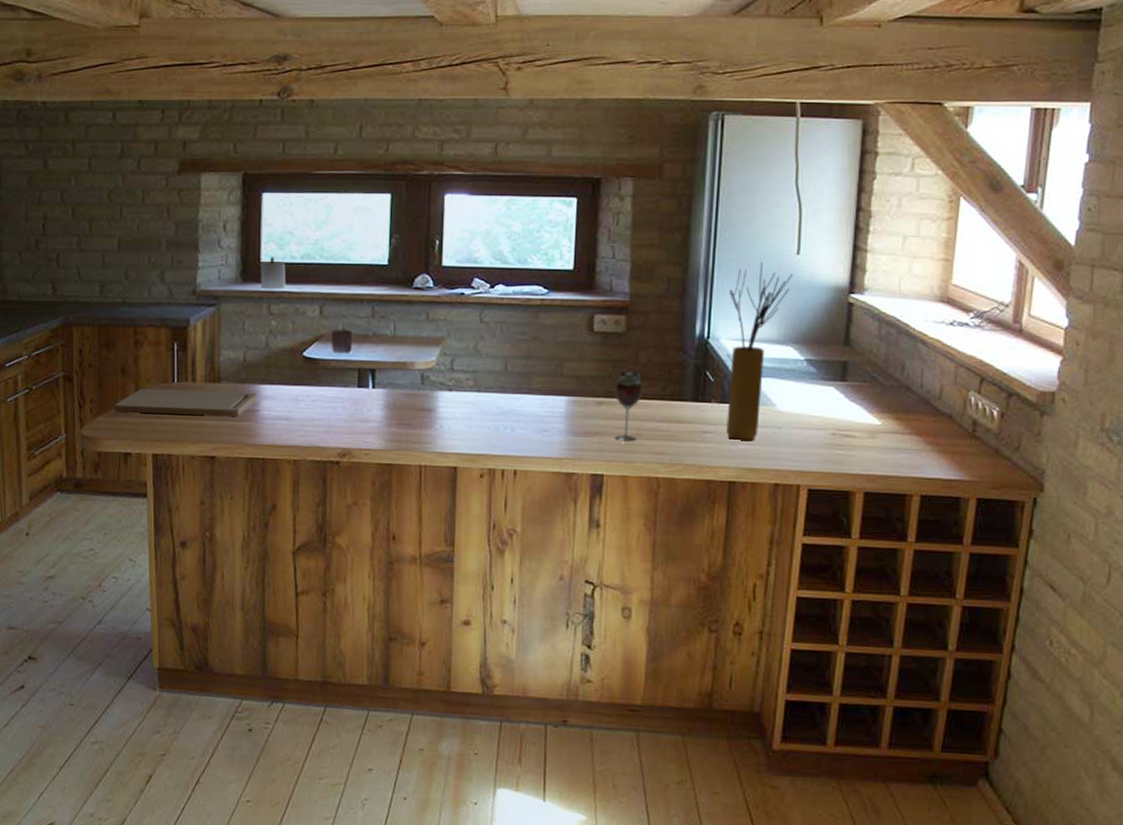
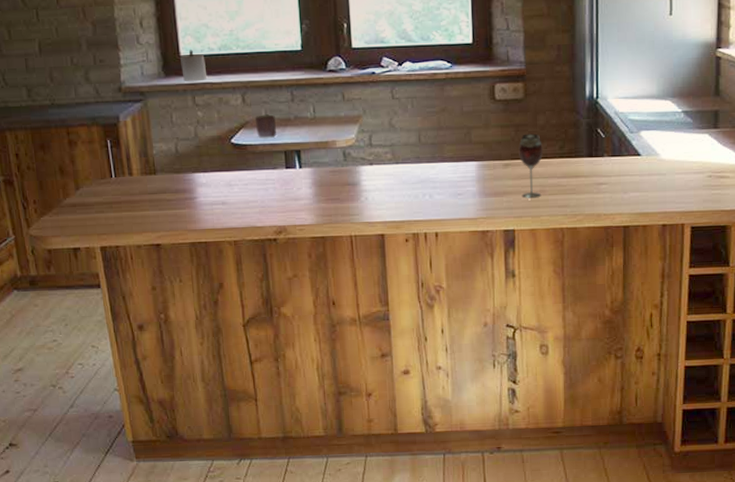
cutting board: present [114,388,257,416] -> none [58,181,193,210]
vase: present [726,262,793,440] -> none [613,24,667,188]

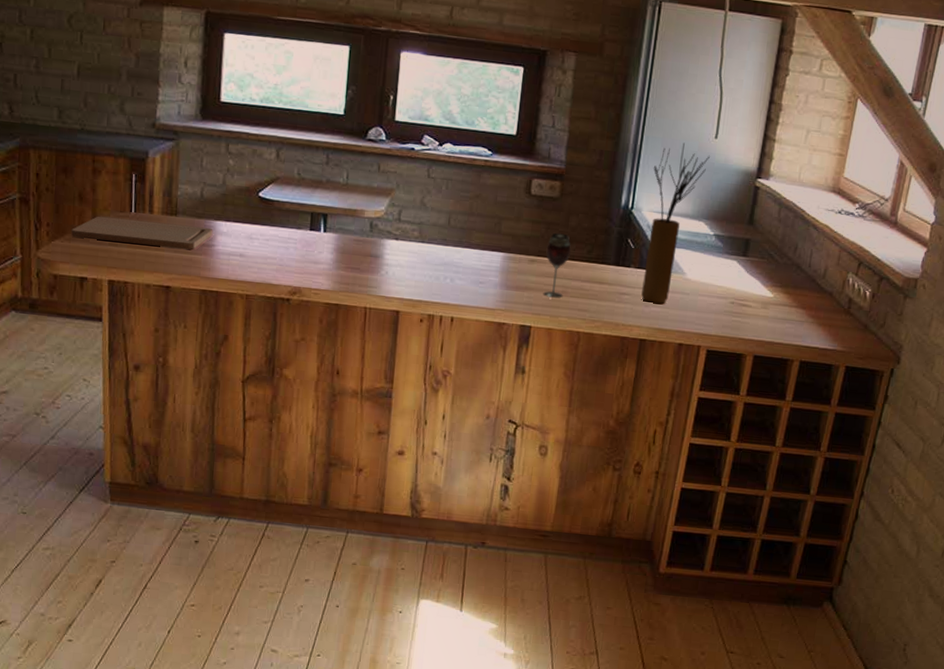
cutting board: none [58,181,193,210] -> present [71,216,213,250]
candle: present [180,50,208,82] -> none [219,97,245,130]
mug: present [254,114,276,139] -> none [286,173,307,198]
vase: none [613,24,667,188] -> present [641,142,710,304]

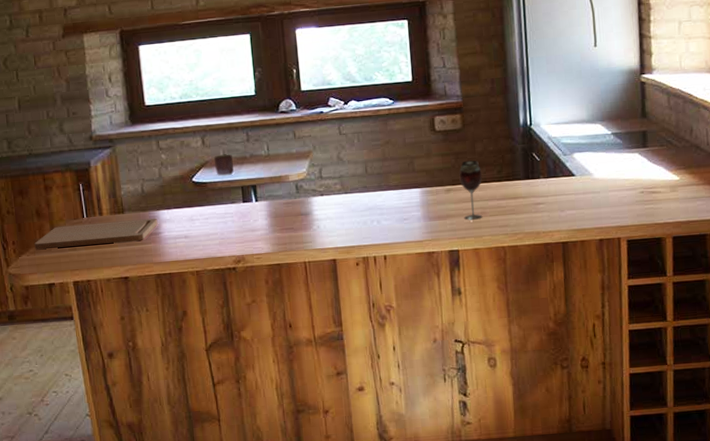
mug: none [286,173,307,198] -> present [213,154,234,177]
vase: present [641,142,710,304] -> none [543,56,593,207]

